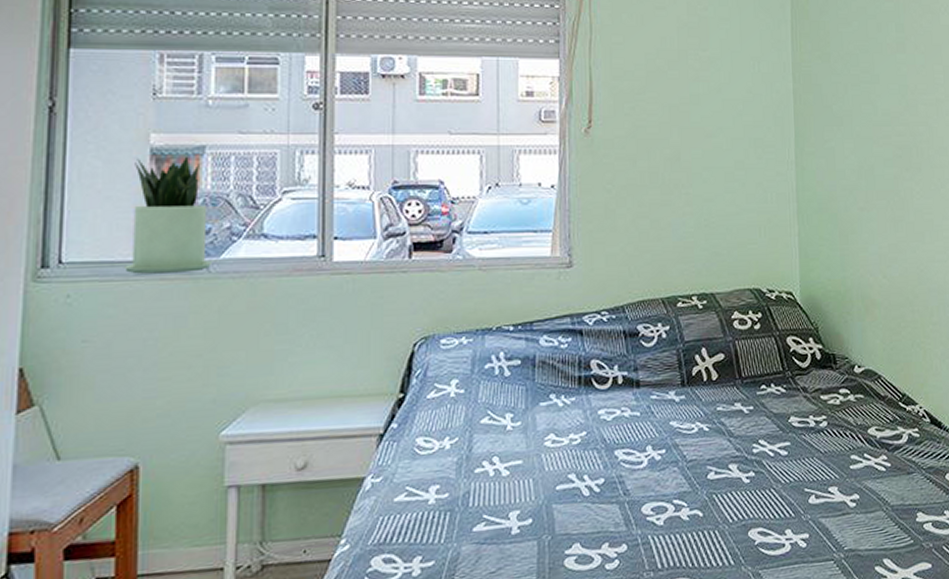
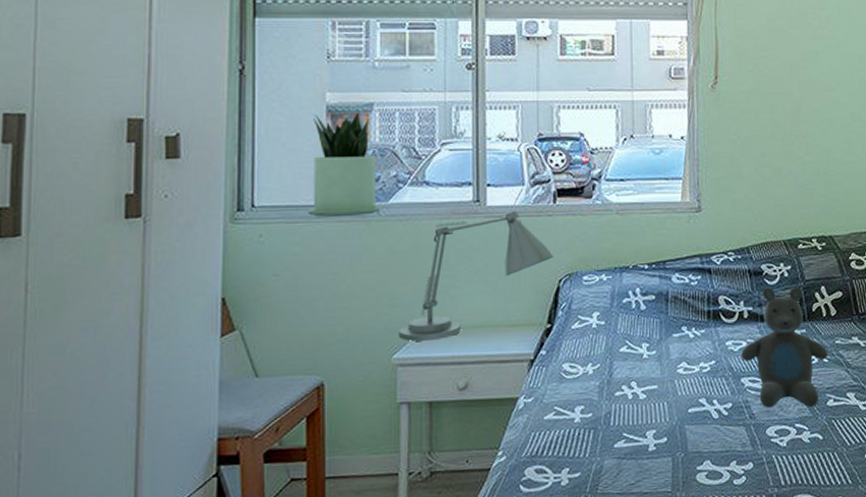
desk lamp: none [227,266,409,416] -> present [398,210,555,342]
stuffed animal: none [615,349,709,483] -> present [741,287,828,408]

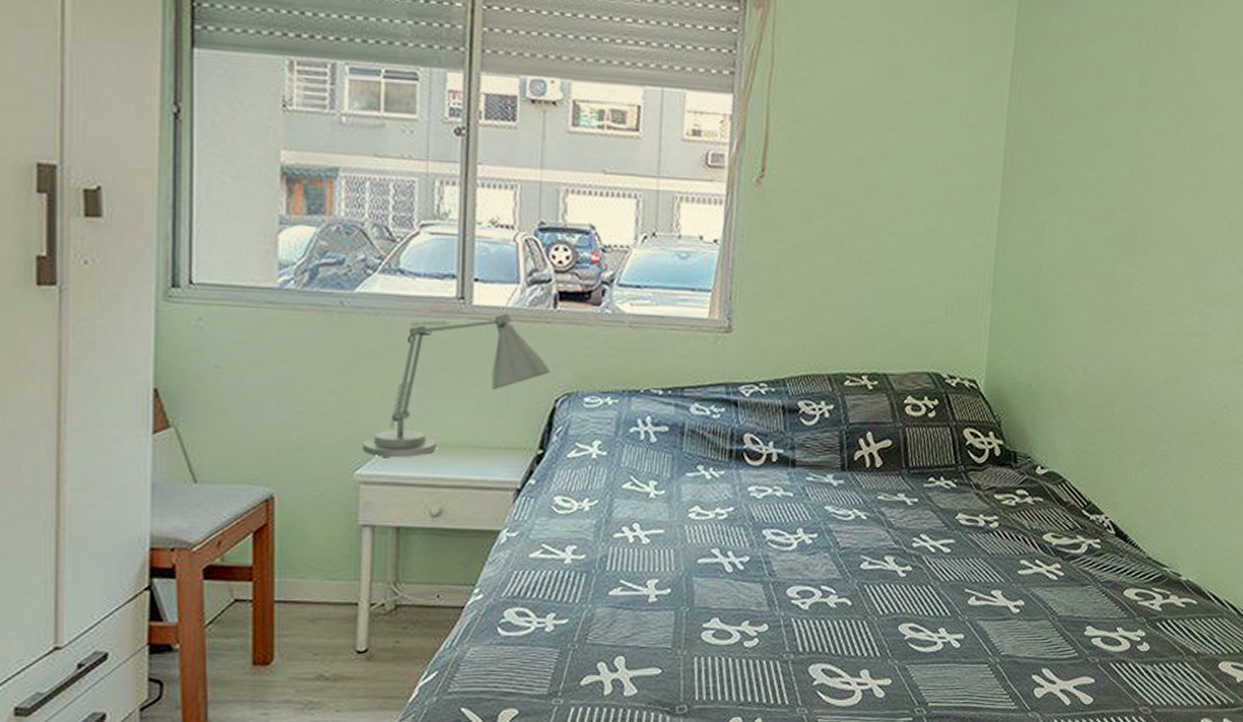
planter: present [306,113,381,217] -> none [254,178,346,304]
stuffed animal: present [741,287,828,408] -> none [765,428,868,570]

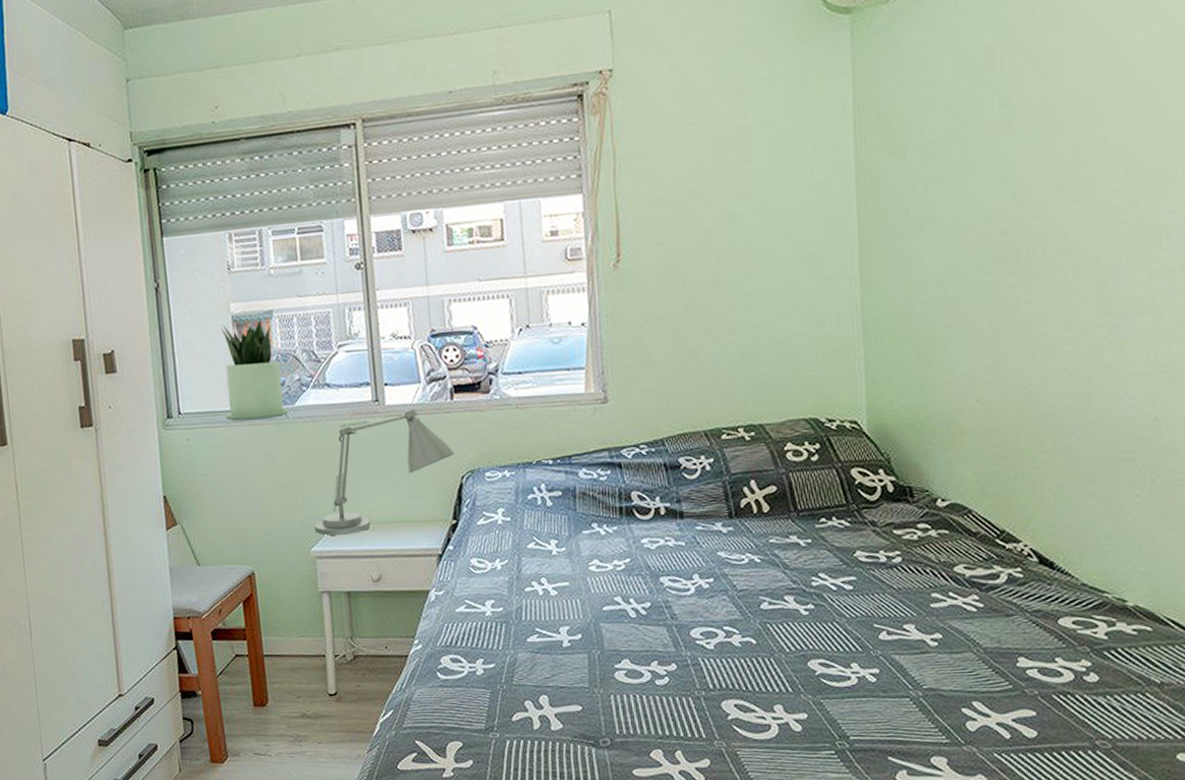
planter: none [254,178,346,304] -> present [222,321,289,421]

